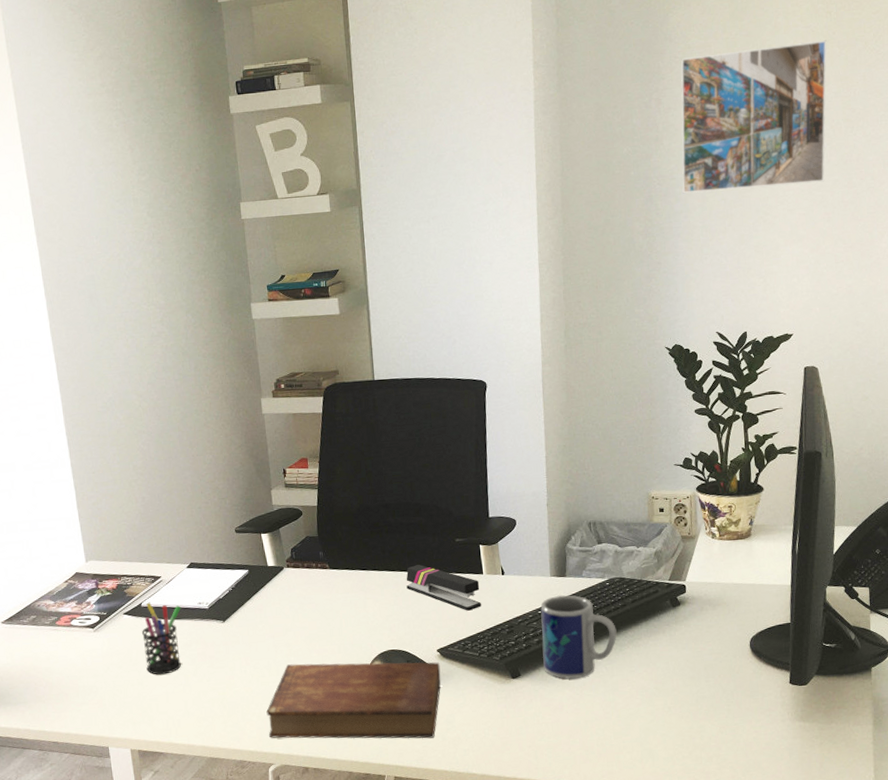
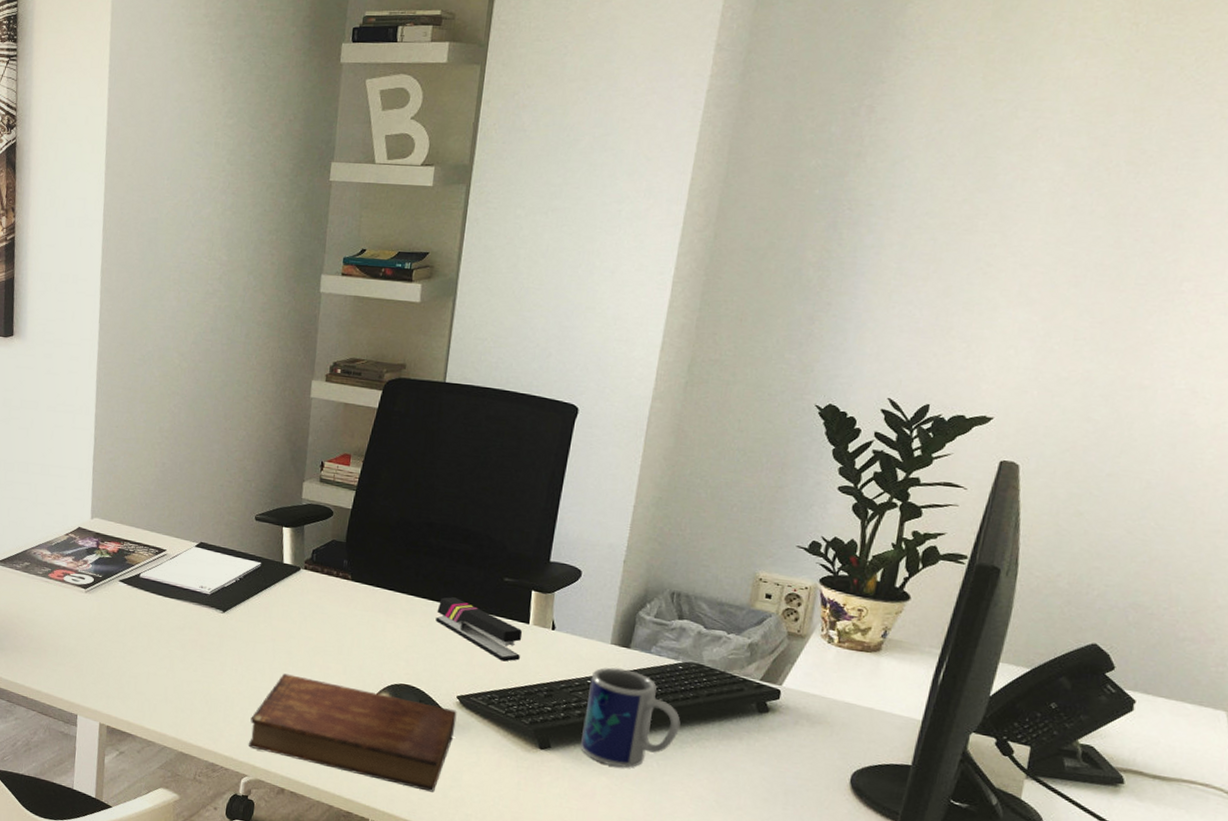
pen holder: present [142,602,181,675] -> none [132,574,181,654]
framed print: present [681,40,827,194] -> none [879,58,1124,236]

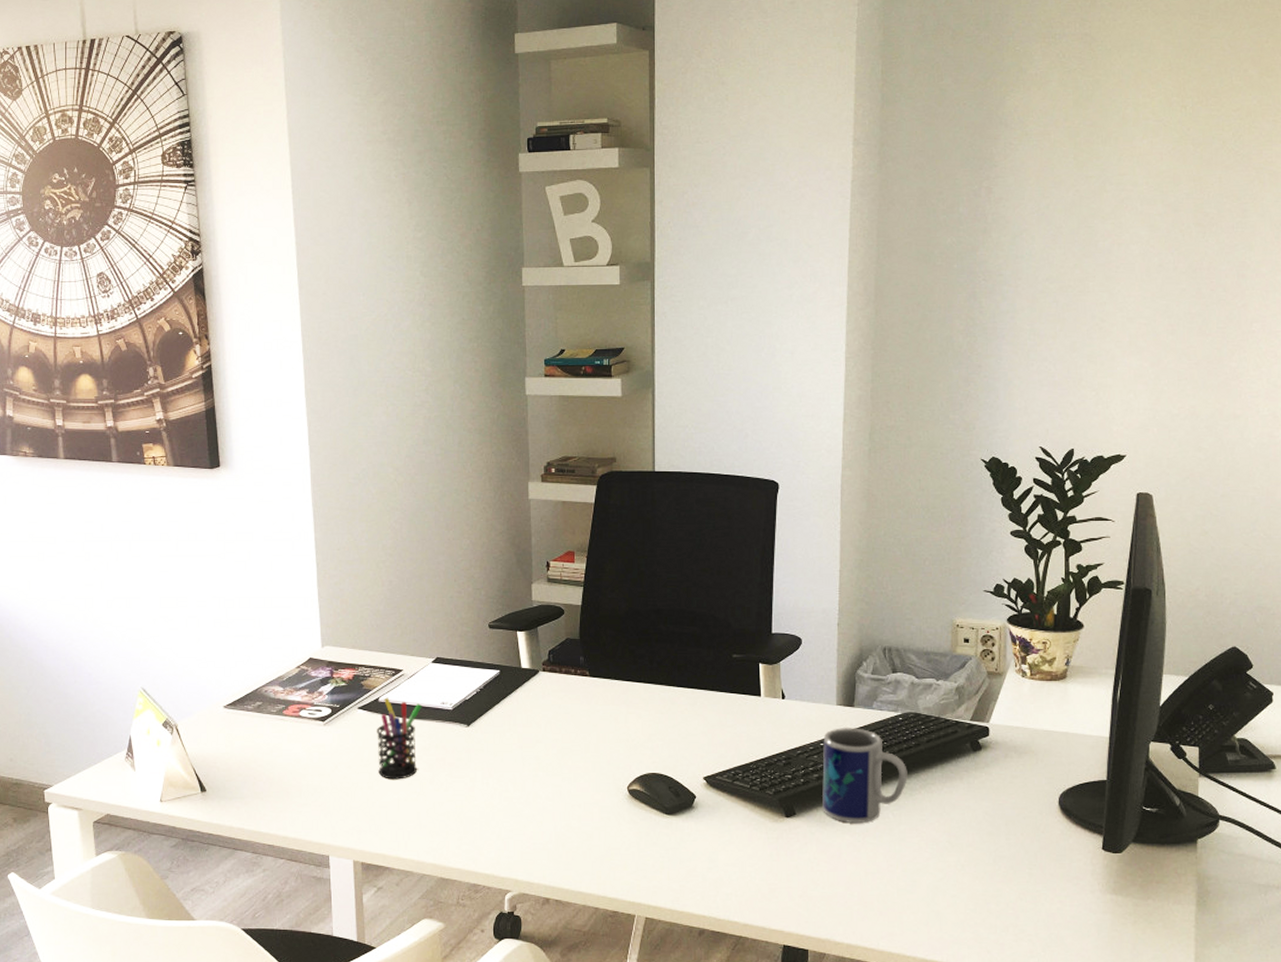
pen holder: none [132,574,181,654] -> present [377,697,422,780]
bible: present [249,673,457,792] -> none [507,780,706,877]
stapler: present [436,597,523,662] -> none [674,680,756,736]

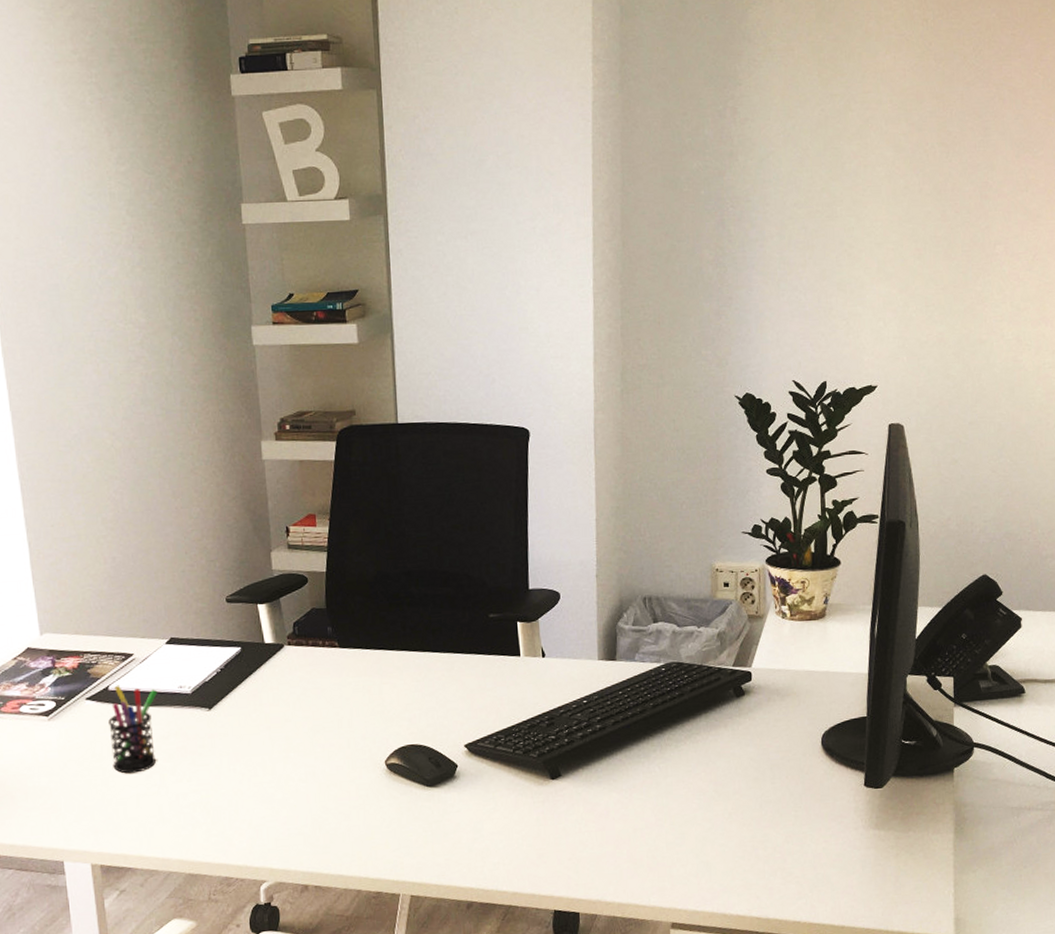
mug: present [822,728,908,823] -> none [586,682,673,780]

